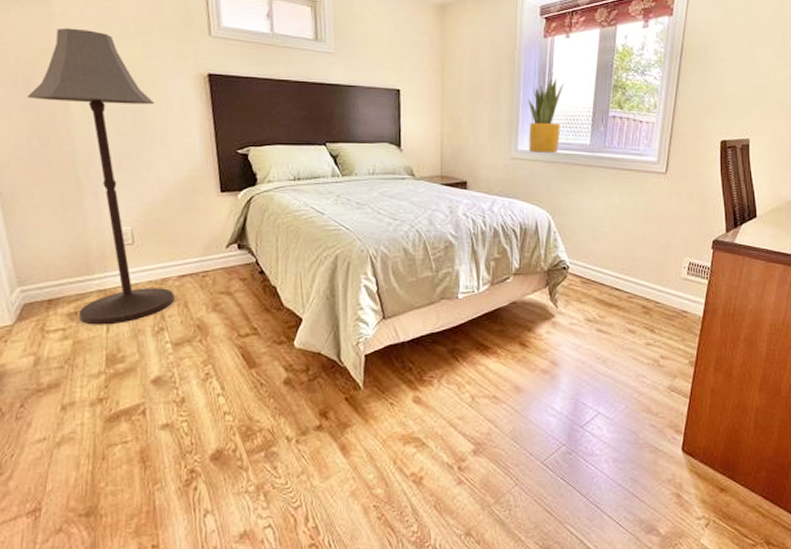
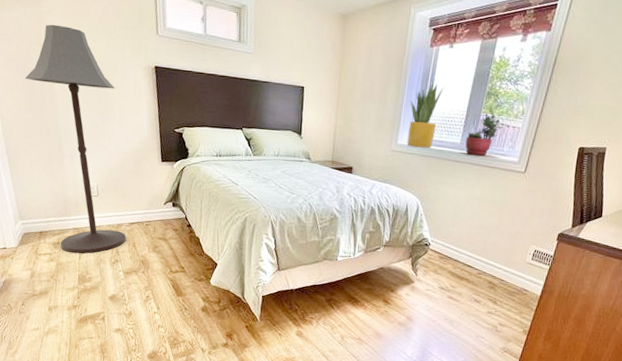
succulent plant: none [589,109,638,160] -> present [458,114,502,159]

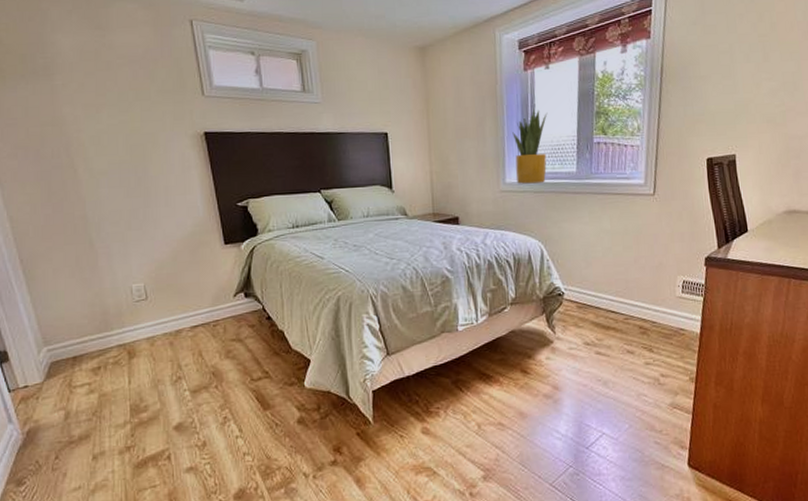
floor lamp: present [25,24,126,254] -> none [39,99,189,378]
succulent plant: present [458,114,502,159] -> none [577,135,625,185]

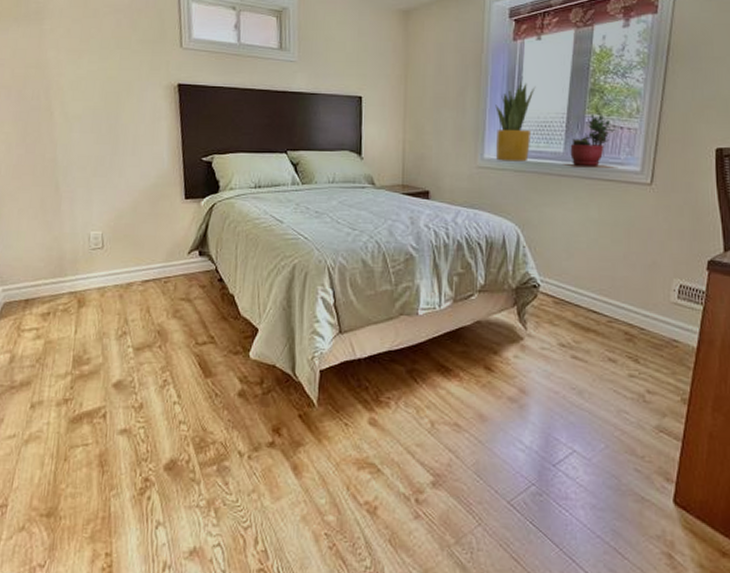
succulent plant: none [577,135,625,185] -> present [563,115,618,170]

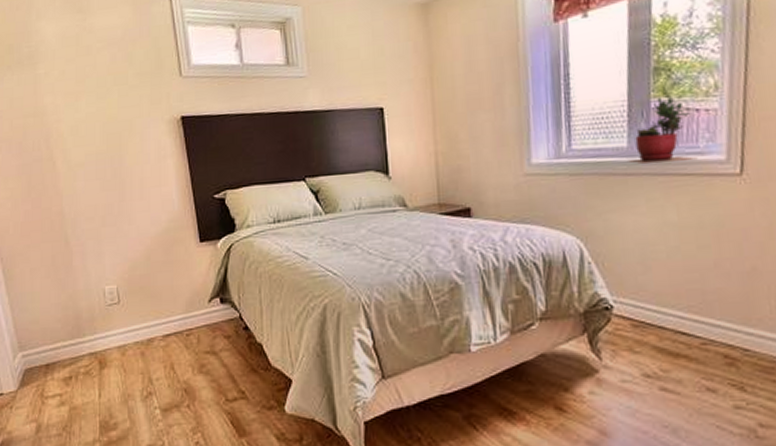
planter: present [495,80,536,162] -> none [540,67,587,165]

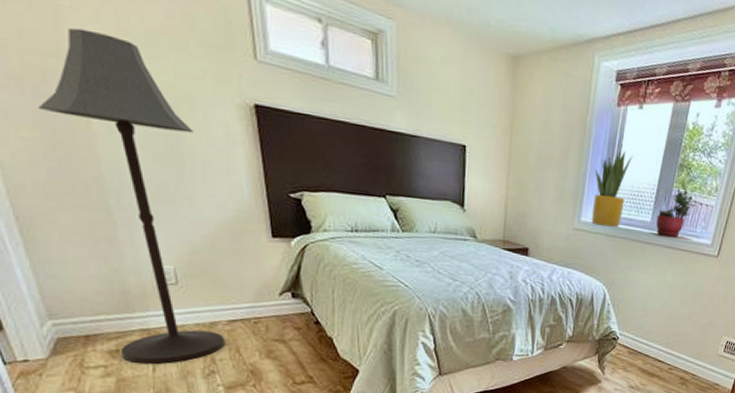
floor lamp: none [21,87,161,390] -> present [39,28,225,365]
planter: none [540,67,587,165] -> present [592,148,634,228]

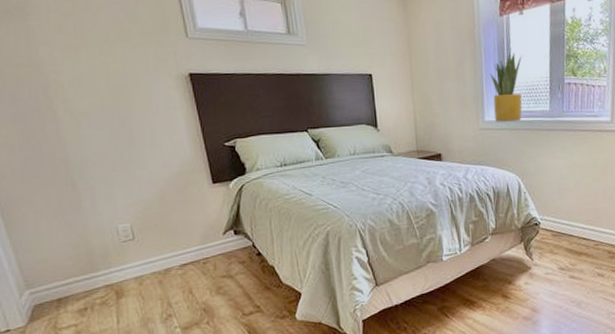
floor lamp: present [39,28,225,365] -> none [15,40,179,318]
succulent plant: present [649,189,695,241] -> none [550,76,594,123]

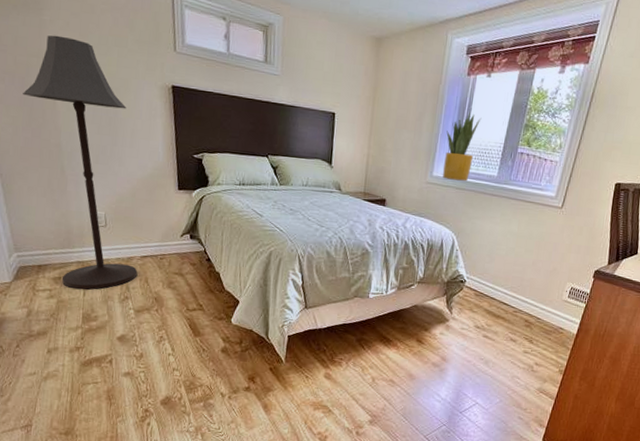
floor lamp: none [15,40,179,318] -> present [23,35,138,290]

